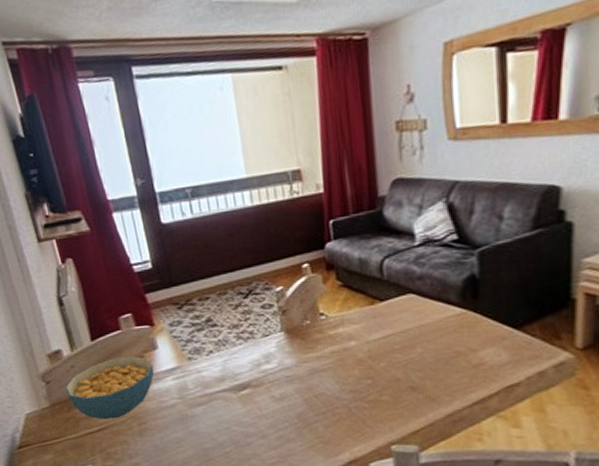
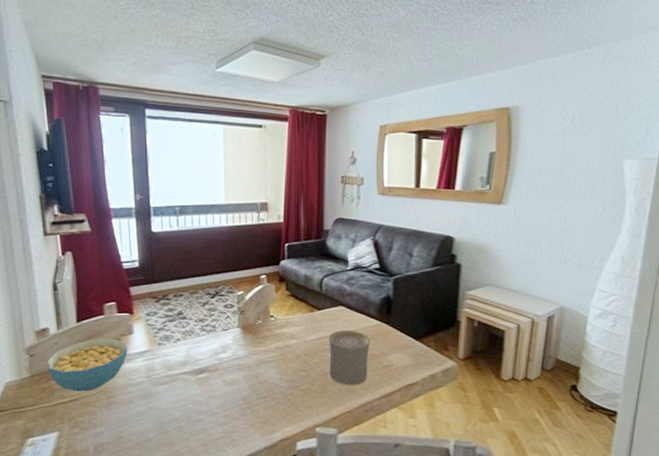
cup: none [398,323,453,393] -> present [329,331,370,386]

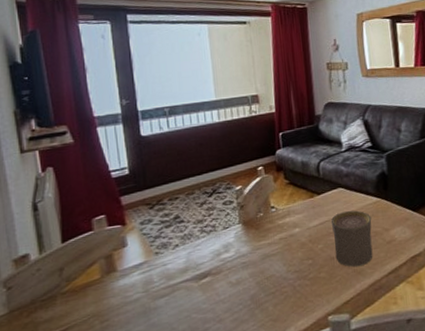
cereal bowl: present [46,338,128,392] -> none [27,254,122,322]

